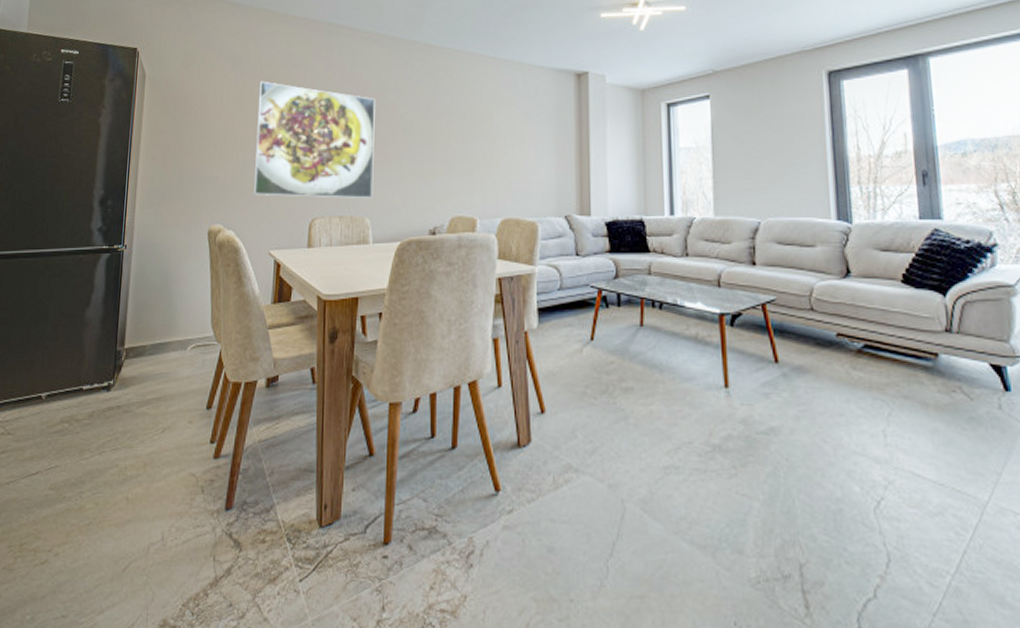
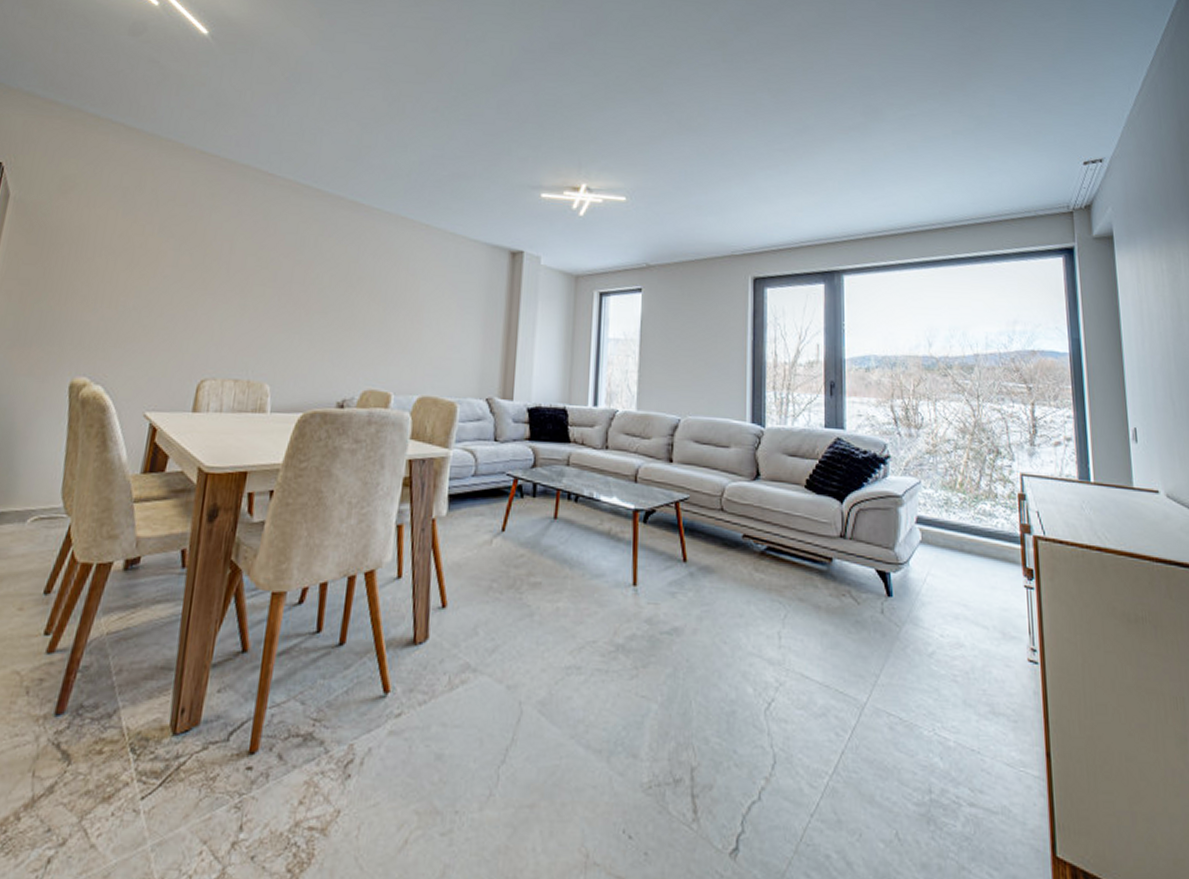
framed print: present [254,81,375,198] -> none [133,219,290,362]

